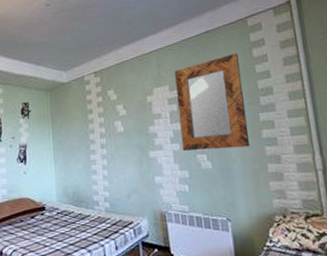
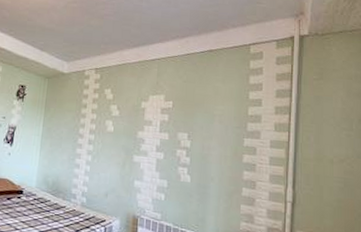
home mirror: present [174,53,250,151] -> none [166,76,235,168]

